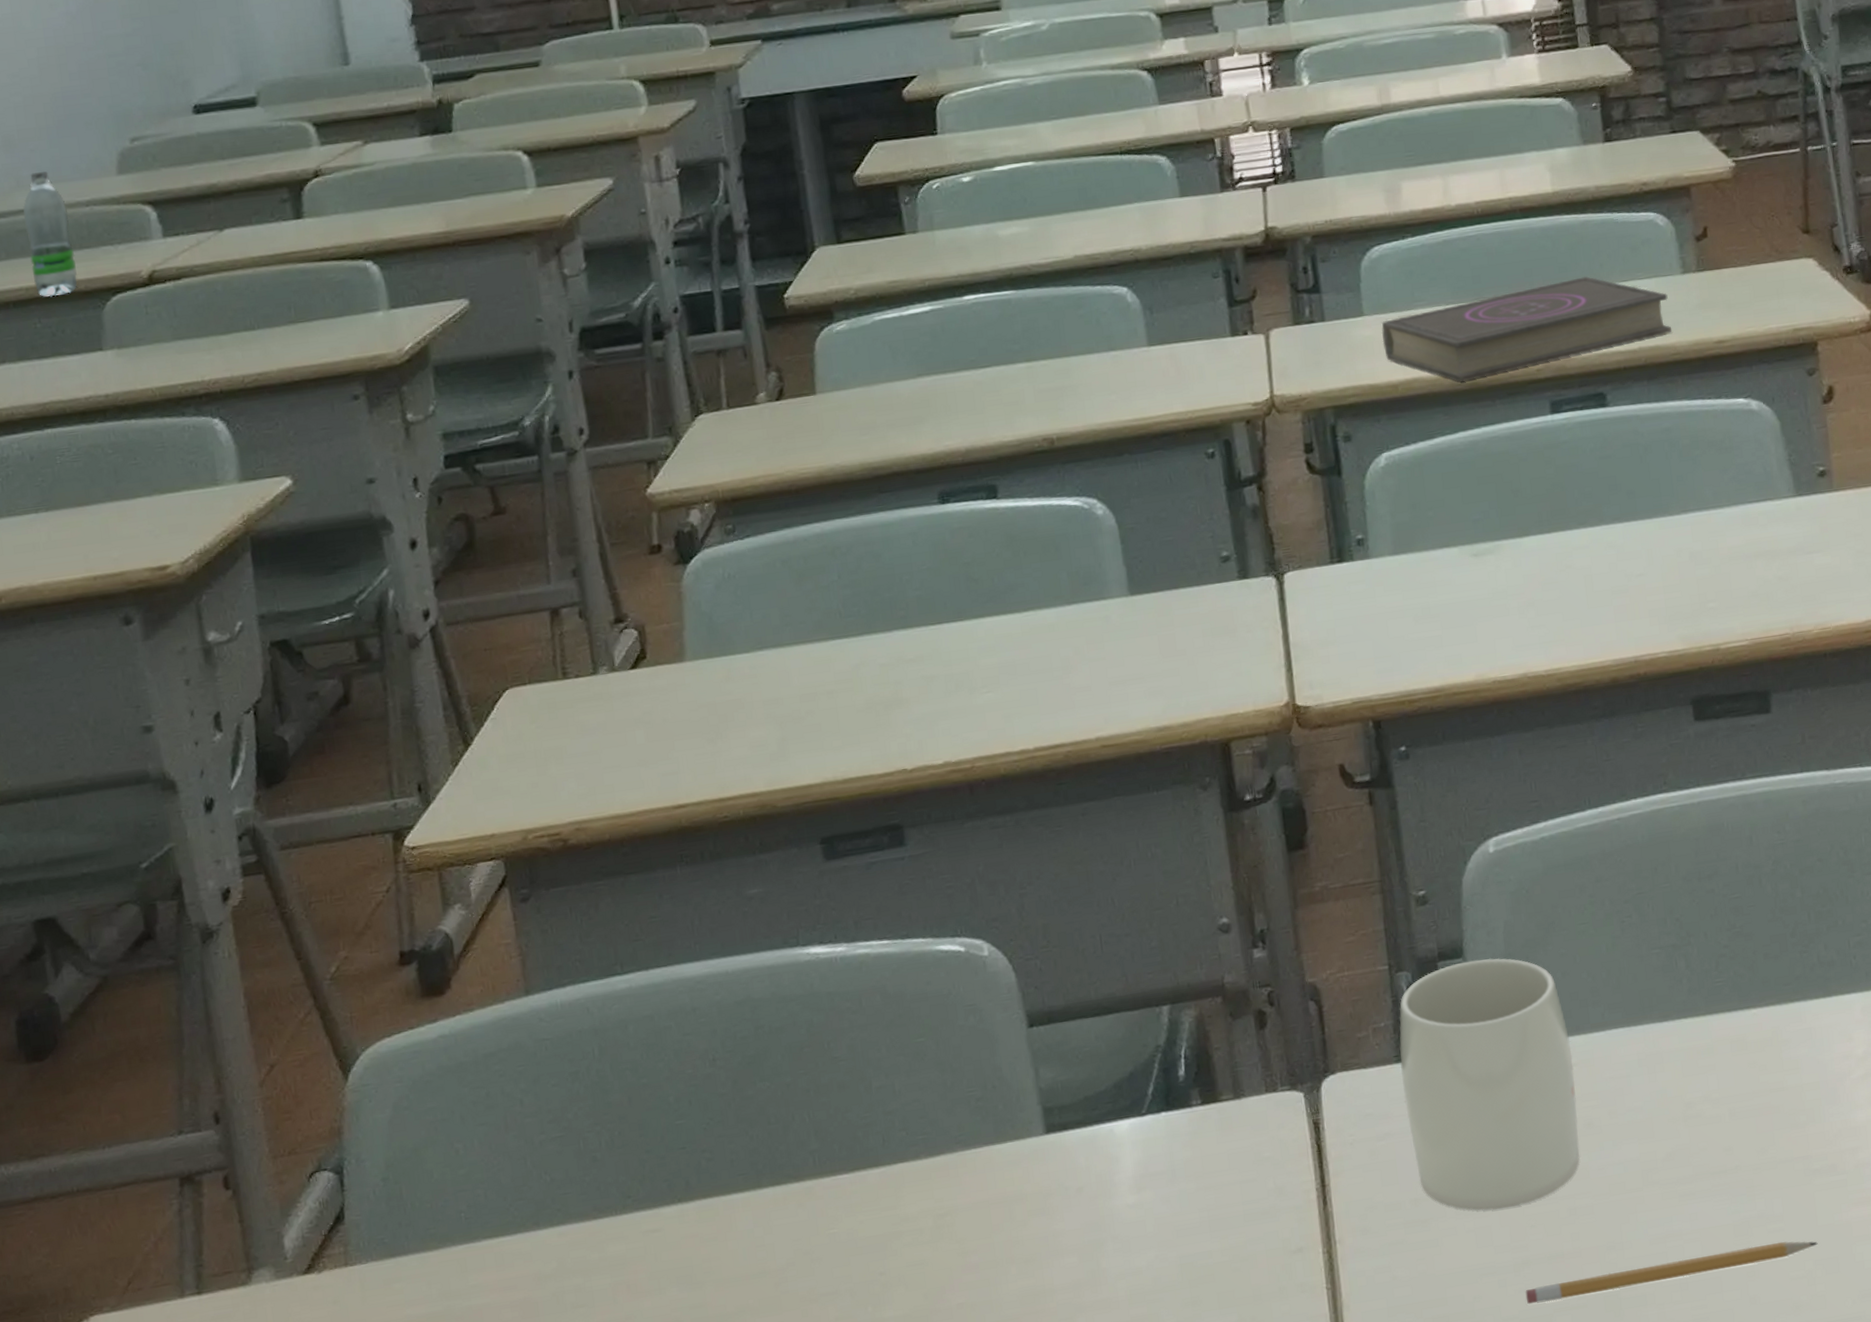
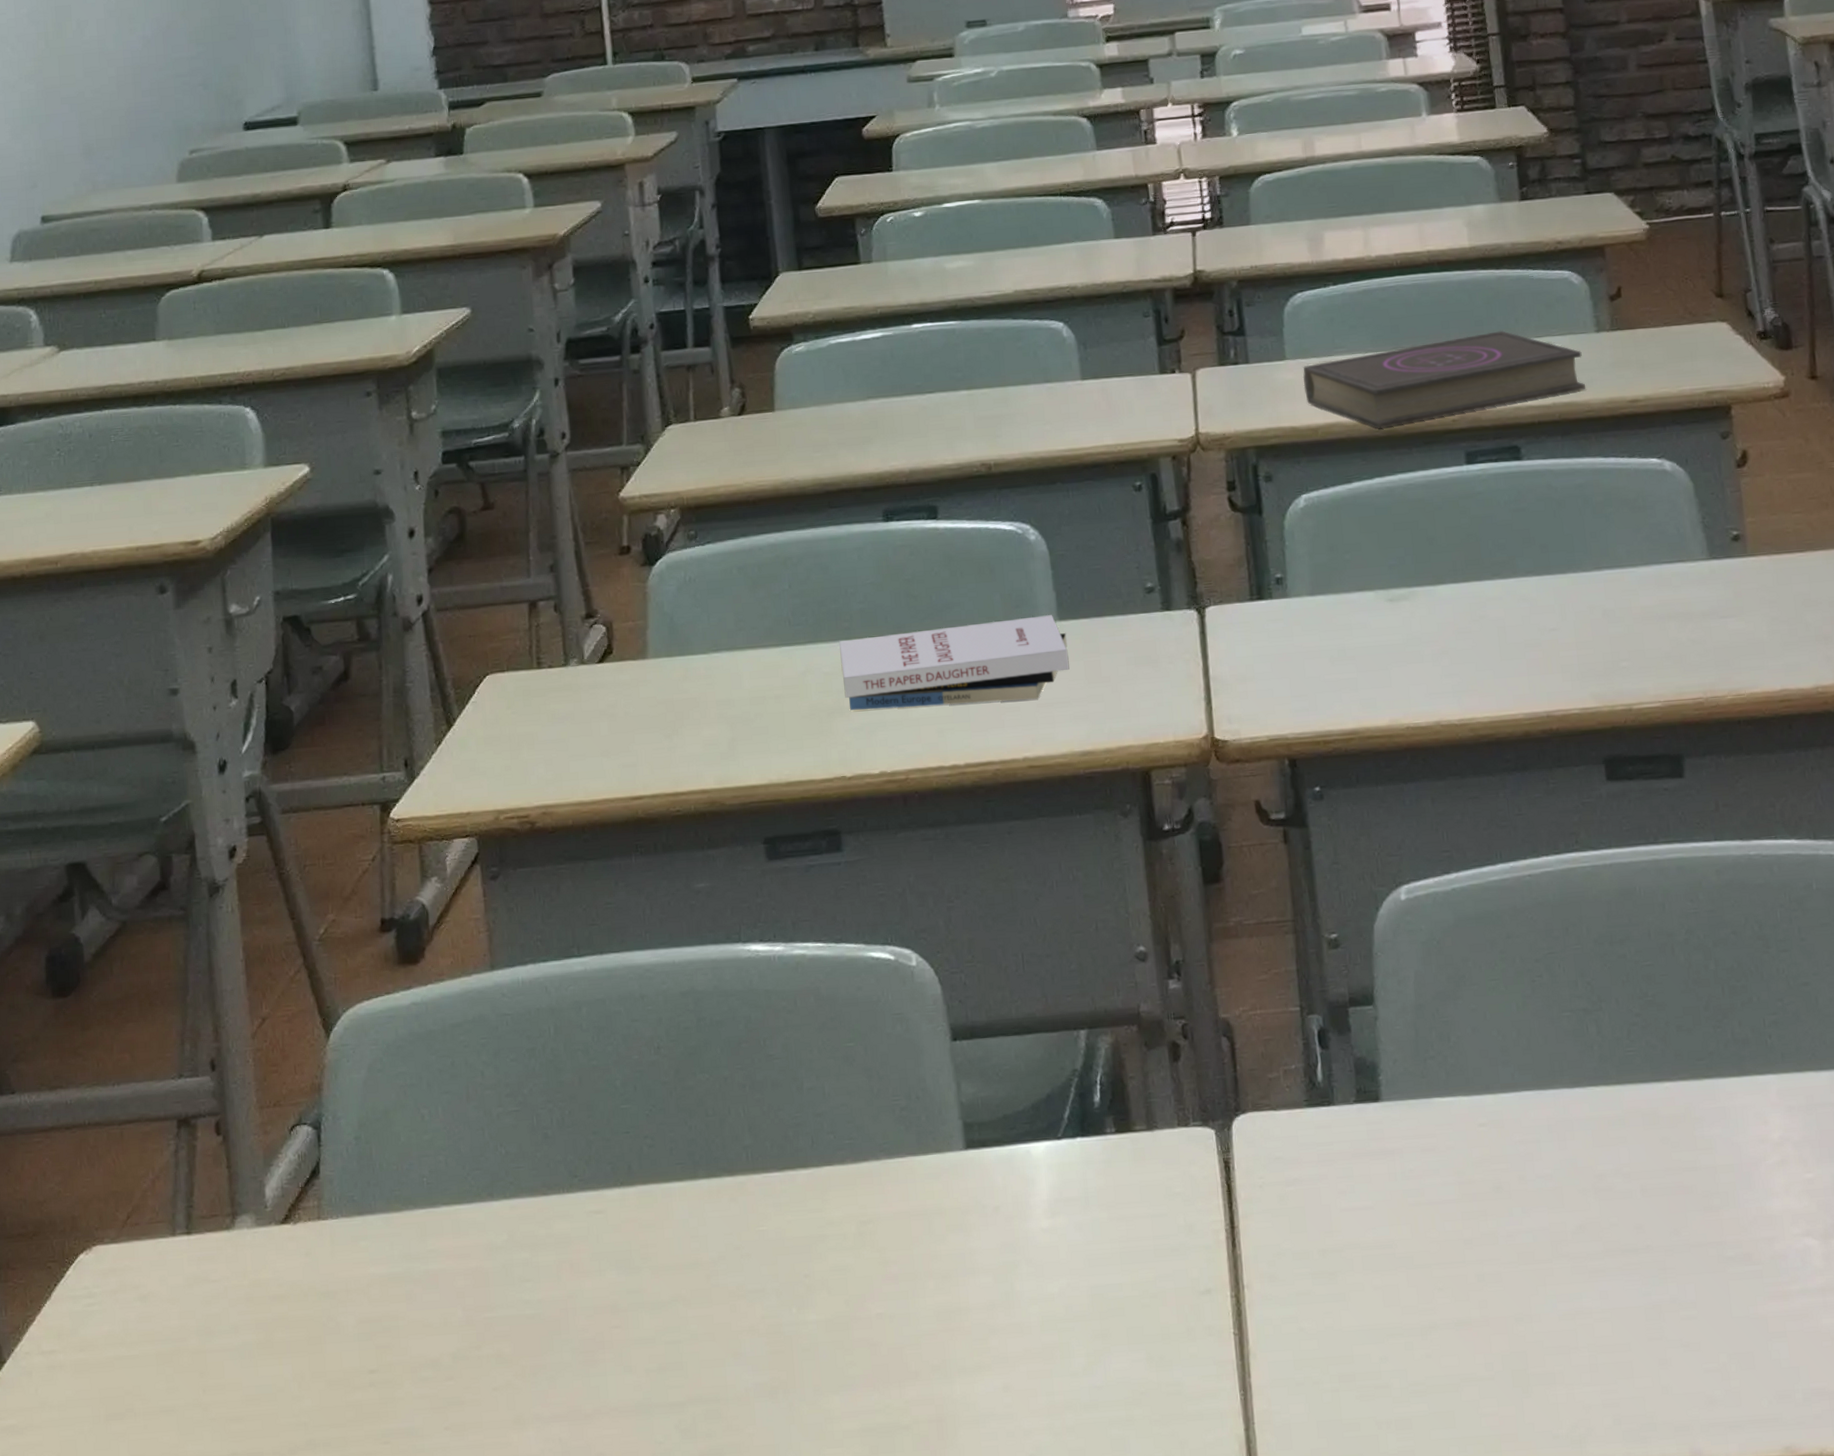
bottle: present [22,171,77,297] -> none [96,178,138,291]
books: none [895,590,1143,701] -> present [839,615,1070,710]
mug: present [1399,957,1580,1211] -> none [1309,1007,1489,1269]
pencil: present [1525,1241,1818,1305] -> none [1432,1330,1732,1371]

